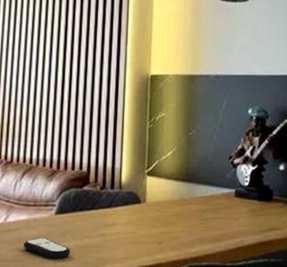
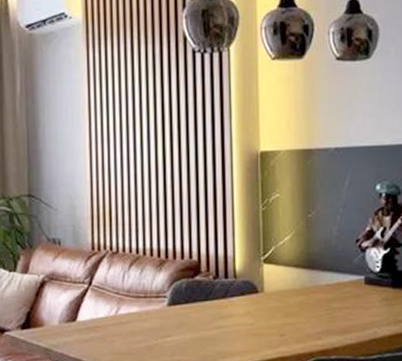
remote control: present [23,237,71,260] -> none [136,330,187,353]

